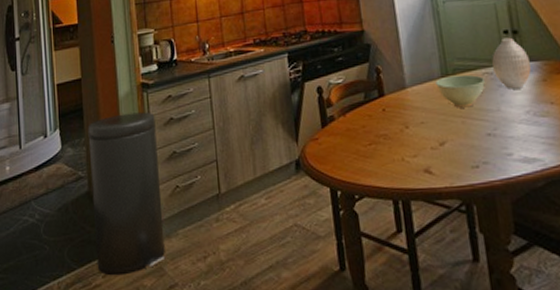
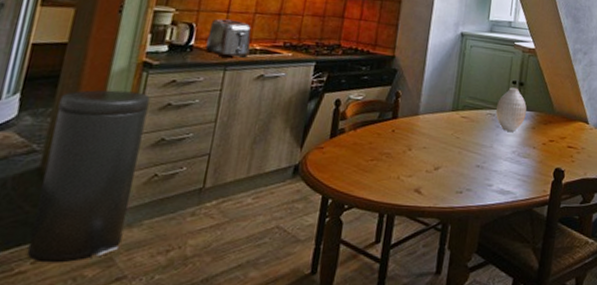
toaster: none [186,27,226,67] -> present [205,18,252,59]
bowl: present [435,74,486,108] -> none [445,110,488,141]

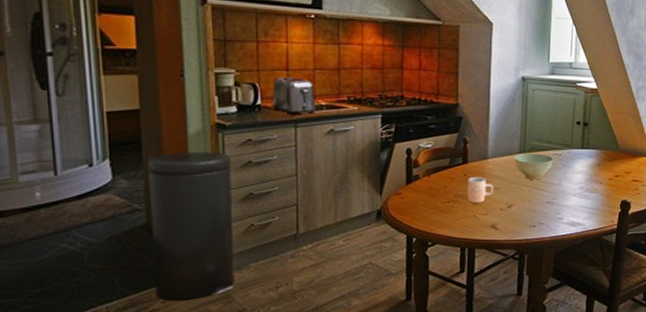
mug: none [392,134,422,163] -> present [467,177,494,203]
bowl: none [445,110,488,141] -> present [513,153,555,180]
vase: present [496,87,527,132] -> none [562,128,593,169]

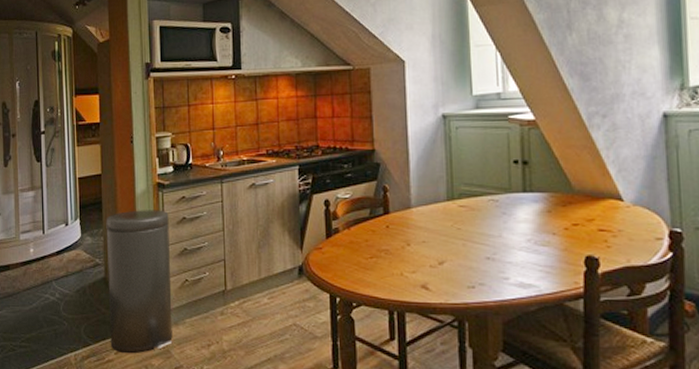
toaster: present [273,77,316,116] -> none [201,135,239,172]
mug: present [467,177,494,203] -> none [391,229,421,259]
bowl: present [513,153,555,180] -> none [441,199,491,231]

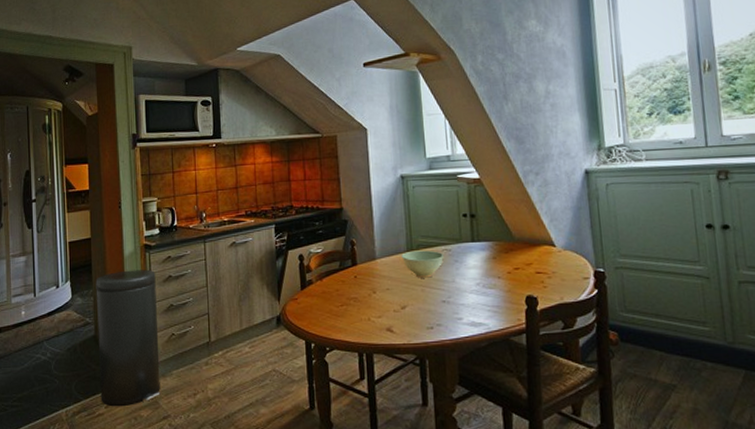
bowl: none [441,199,491,231] -> present [401,250,444,278]

